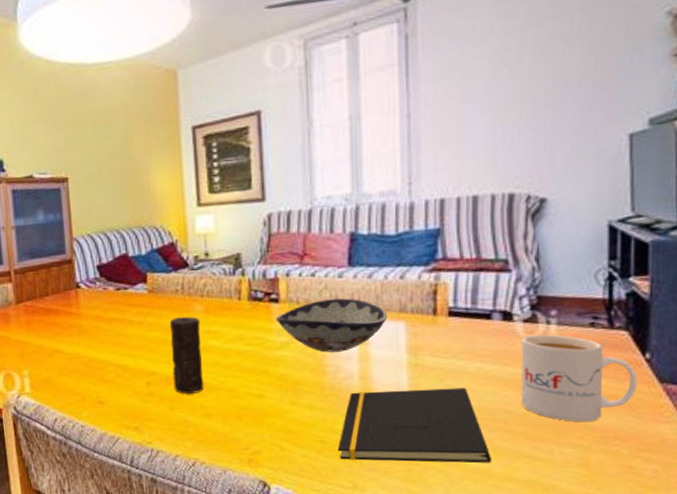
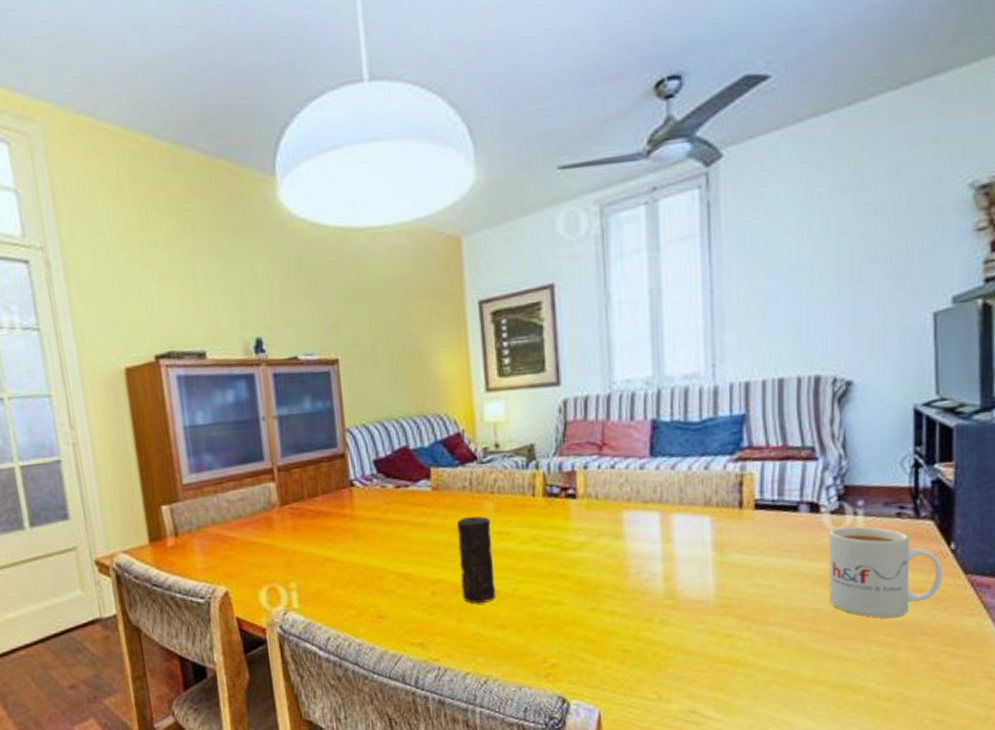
decorative bowl: present [275,298,388,353] -> none [573,492,692,552]
notepad: present [337,387,491,463] -> none [641,585,799,670]

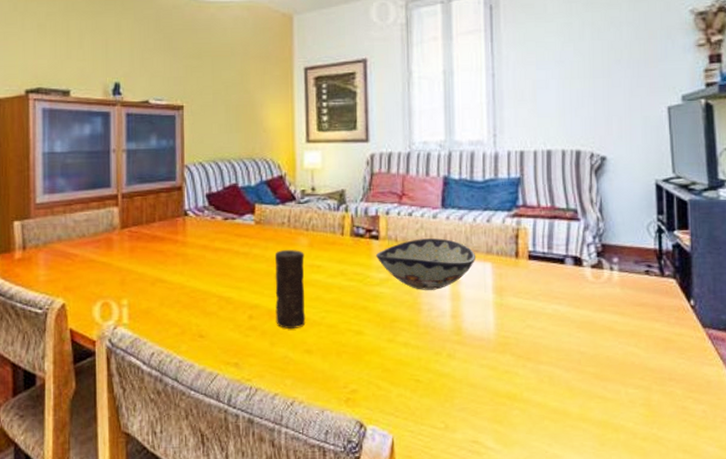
decorative bowl: none [573,492,692,552] -> present [375,238,476,290]
mug: present [828,526,943,619] -> none [590,280,685,364]

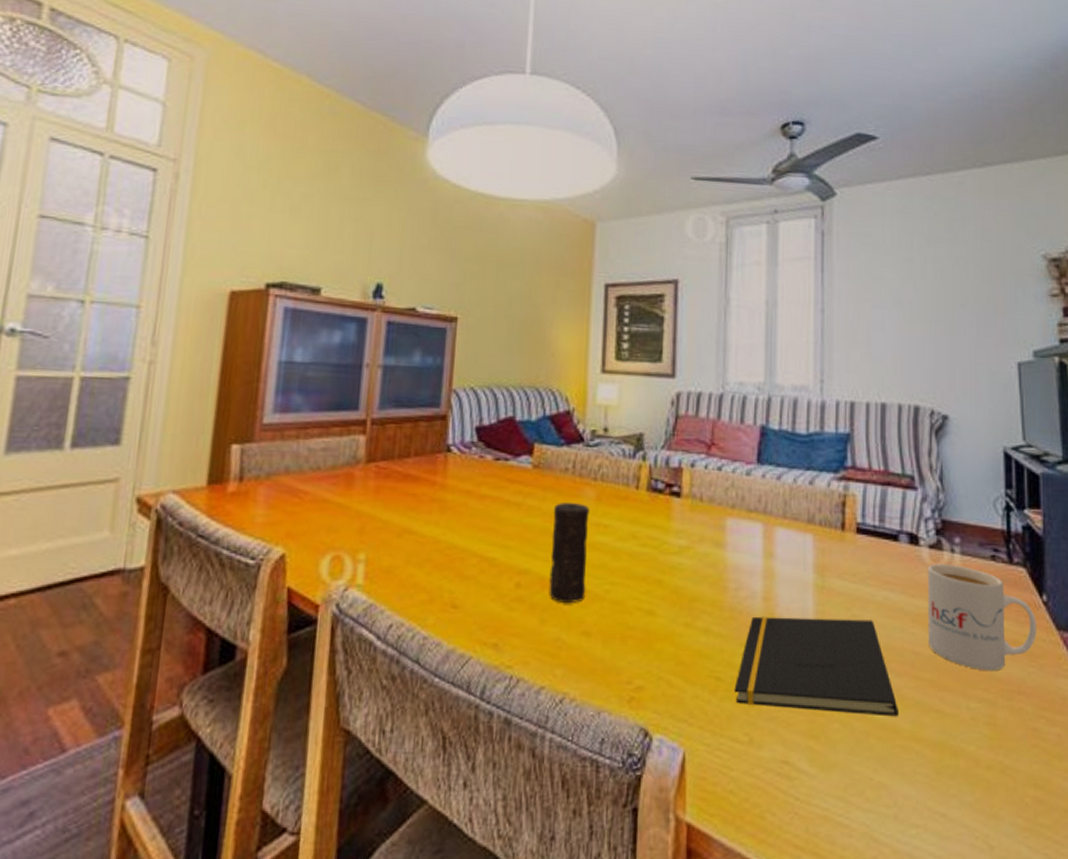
decorative bowl: present [375,238,476,290] -> none [675,499,796,564]
notepad: none [431,328,568,403] -> present [734,616,898,717]
mug: none [590,280,685,364] -> present [927,564,1037,672]

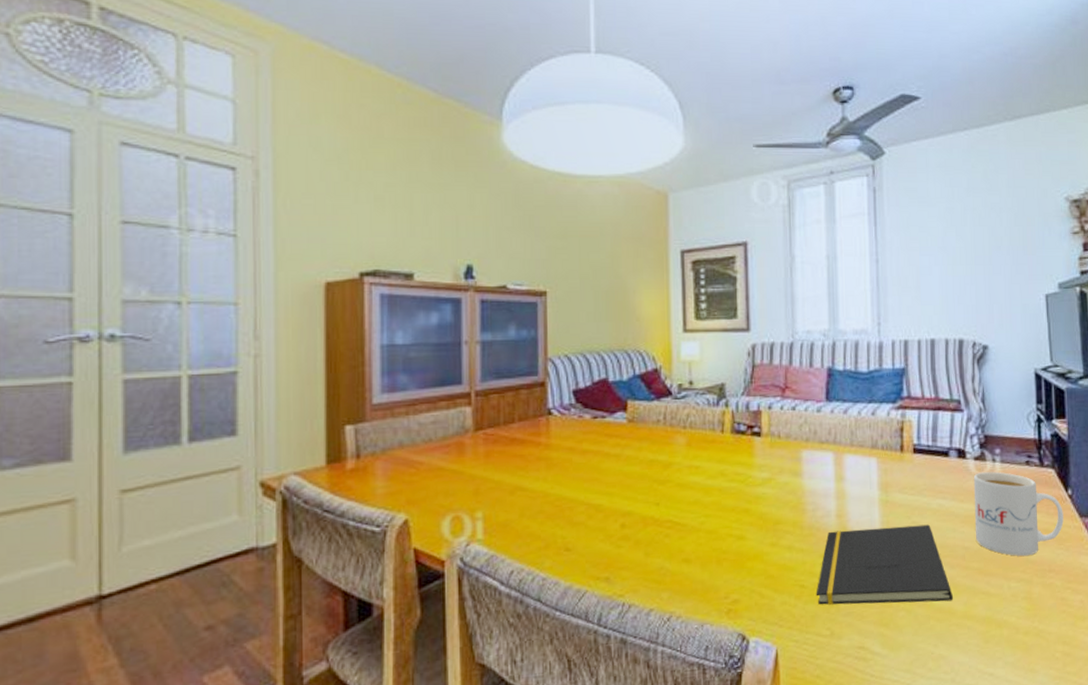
candle: present [549,503,590,603] -> none [649,450,683,537]

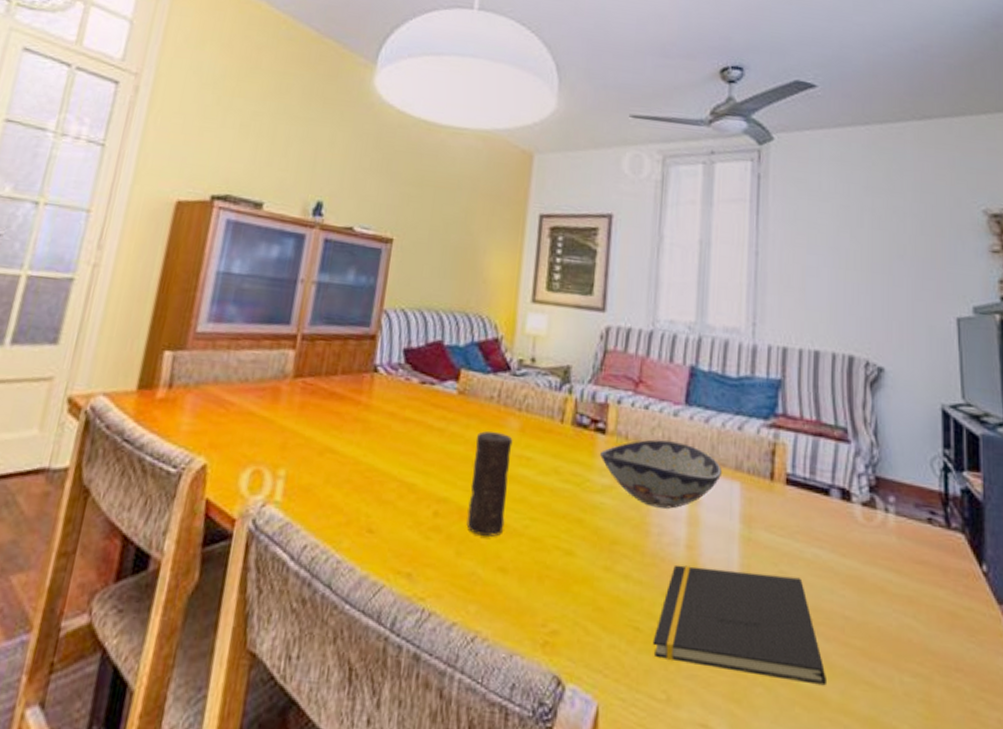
candle: none [649,450,683,537] -> present [466,431,513,537]
decorative bowl: none [757,433,862,489] -> present [599,439,723,509]
mug: present [973,471,1064,557] -> none [859,522,976,644]

